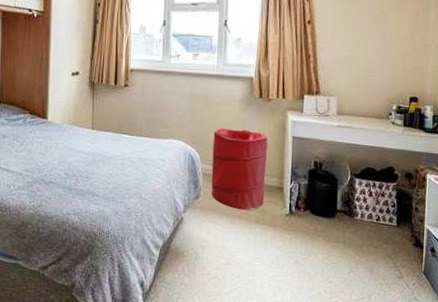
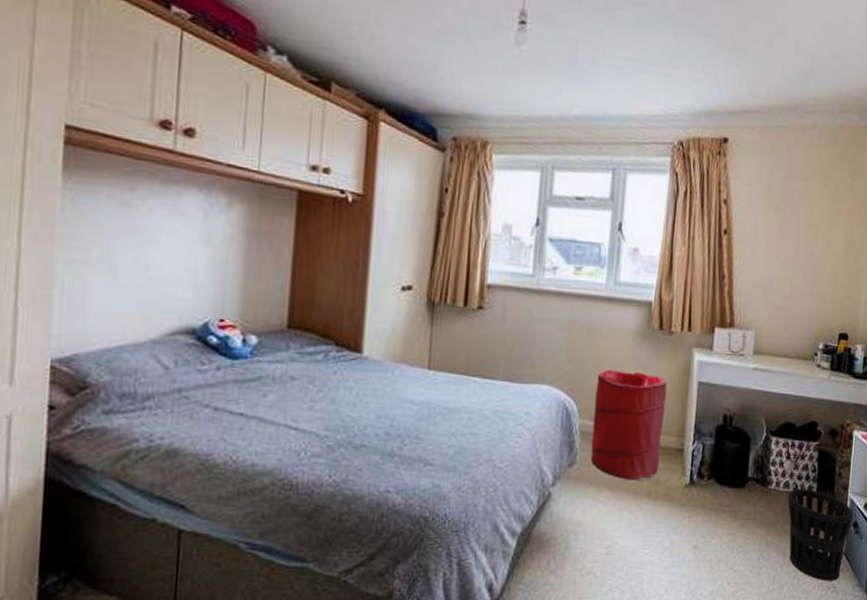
wastebasket: none [372,219,430,294] -> present [788,488,853,581]

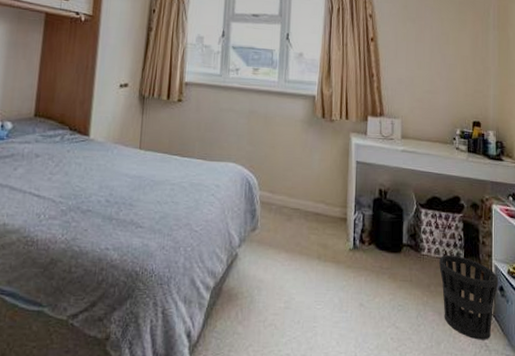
laundry hamper: present [590,369,667,480] -> none [269,150,331,245]

